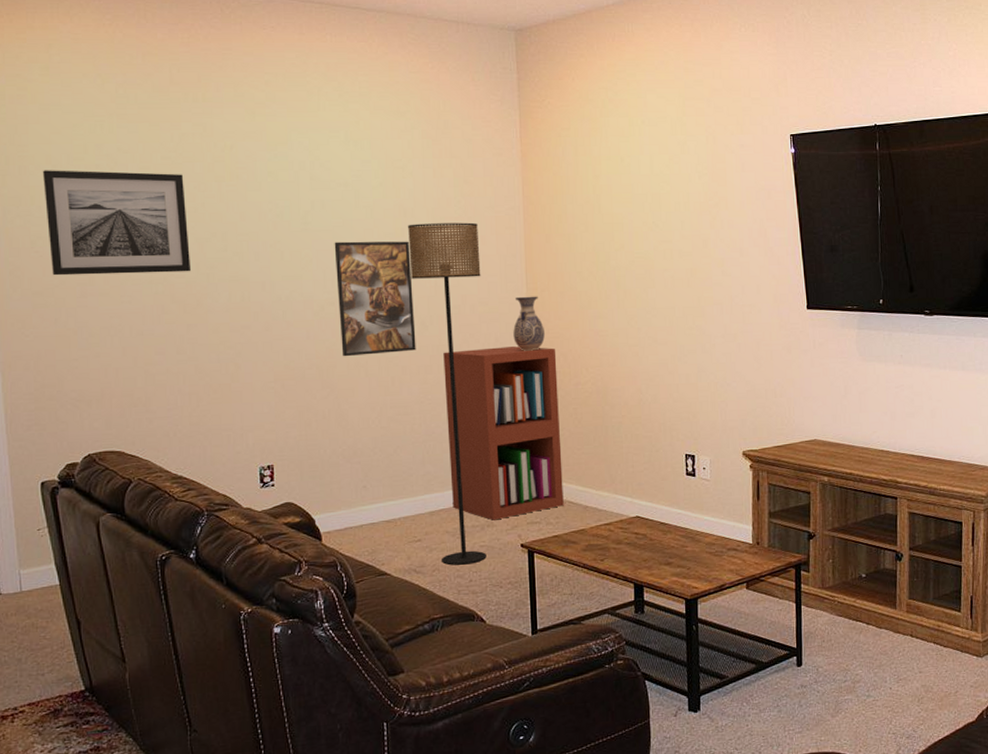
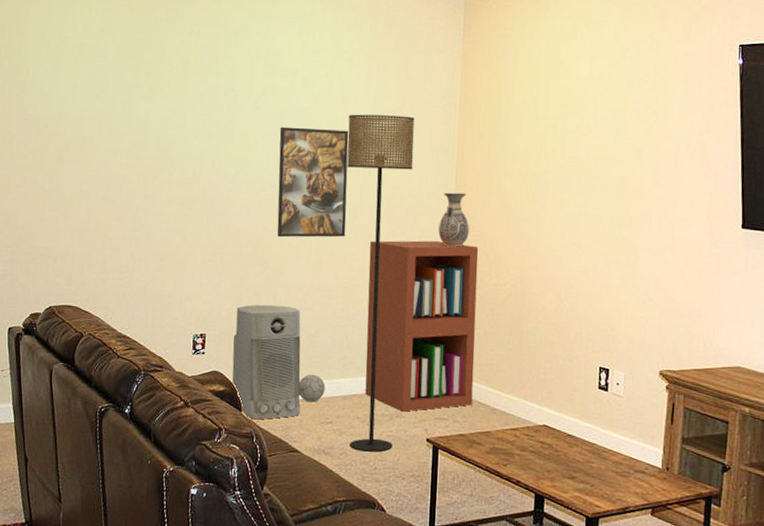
wall art: present [42,170,191,276] -> none [36,46,155,146]
air purifier: none [304,426,387,548] -> present [232,304,301,420]
decorative ball: none [382,493,410,523] -> present [298,374,326,402]

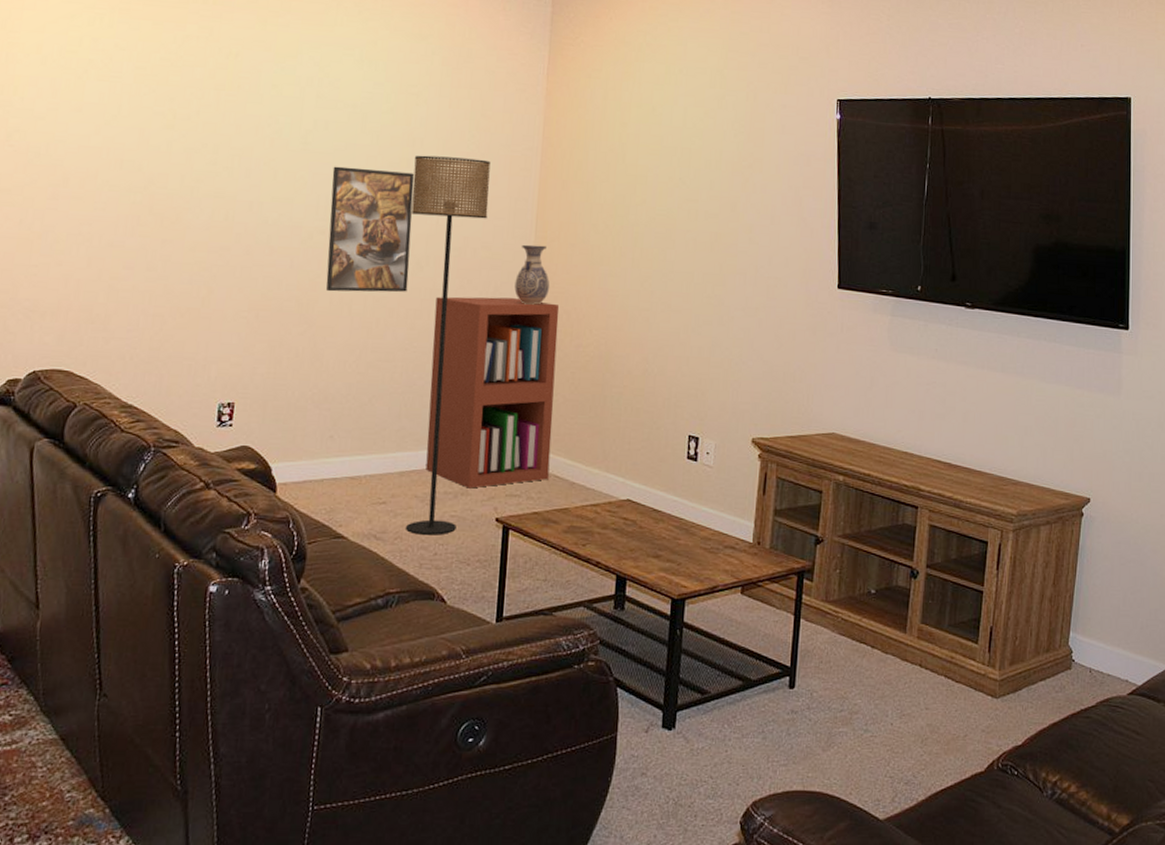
air purifier: present [232,304,301,420] -> none [265,368,352,502]
decorative ball: present [298,374,326,402] -> none [346,448,379,480]

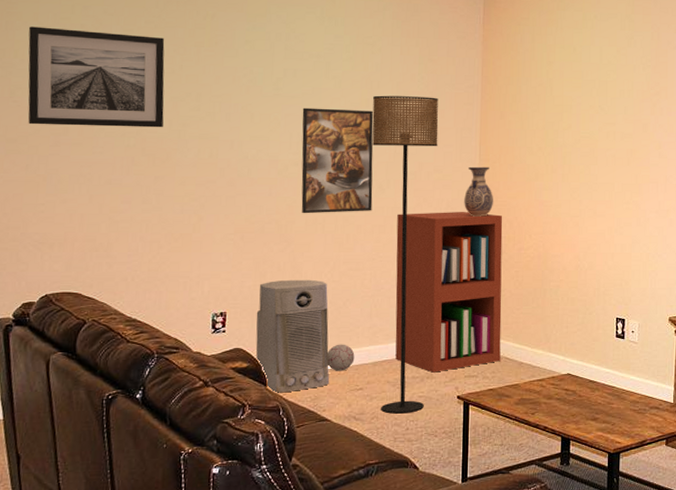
wall art: none [25,60,181,183] -> present [28,26,165,128]
air purifier: none [265,368,352,502] -> present [255,279,330,393]
decorative ball: none [346,448,379,480] -> present [327,344,355,371]

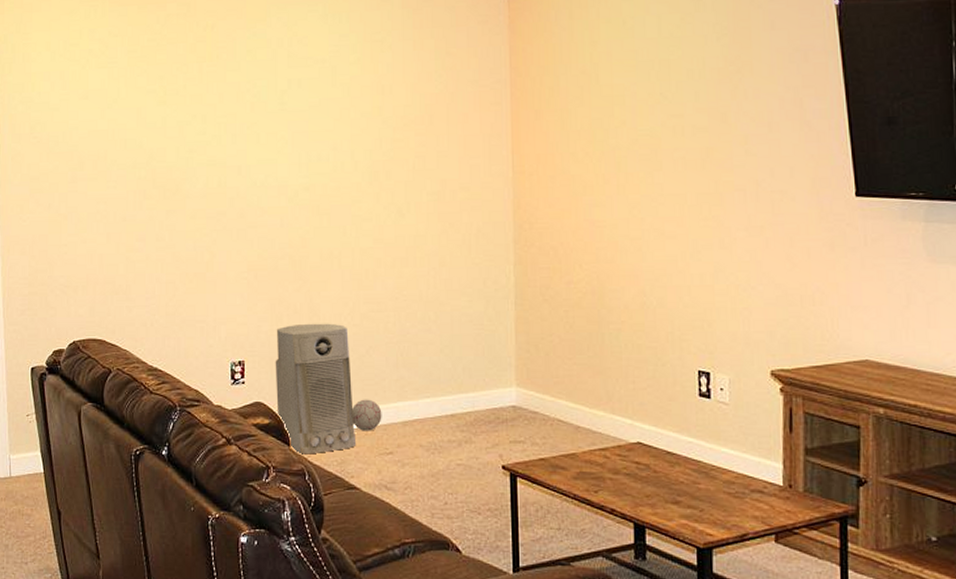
wall art: present [28,26,165,128] -> none [42,55,171,161]
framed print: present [301,107,374,214] -> none [310,120,392,247]
floor lamp: present [372,95,439,414] -> none [386,98,464,484]
bookshelf: present [395,212,503,373] -> none [420,238,552,436]
vase: present [464,166,493,217] -> none [497,180,532,243]

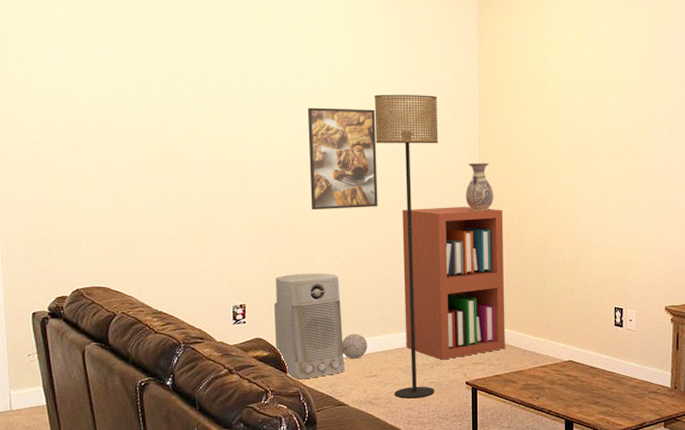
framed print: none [310,120,392,247] -> present [307,107,378,210]
floor lamp: none [386,98,464,484] -> present [375,94,438,399]
bookshelf: none [420,238,552,436] -> present [402,207,505,360]
vase: none [497,180,532,243] -> present [466,163,493,211]

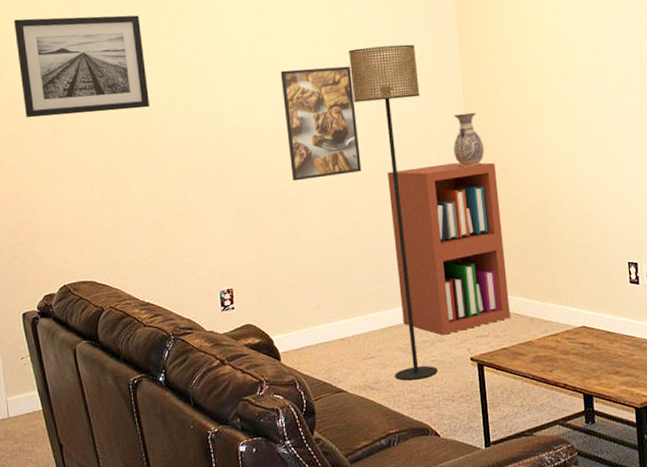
wall art: none [42,32,176,129] -> present [13,15,149,118]
air purifier: present [273,273,346,380] -> none [261,248,341,367]
decorative ball: present [342,333,368,359] -> none [335,312,363,341]

